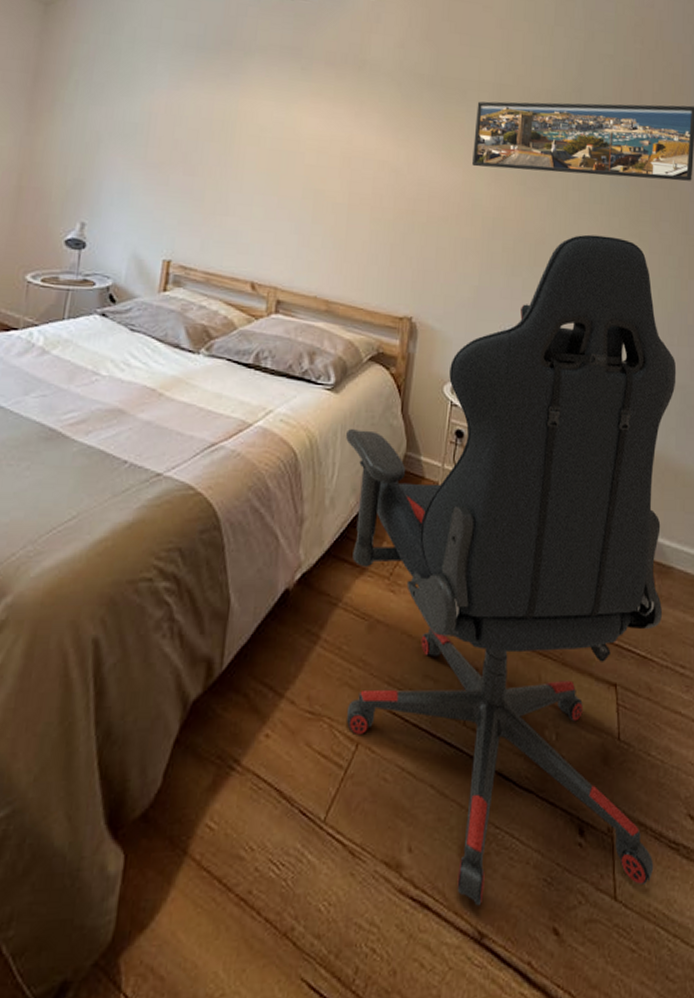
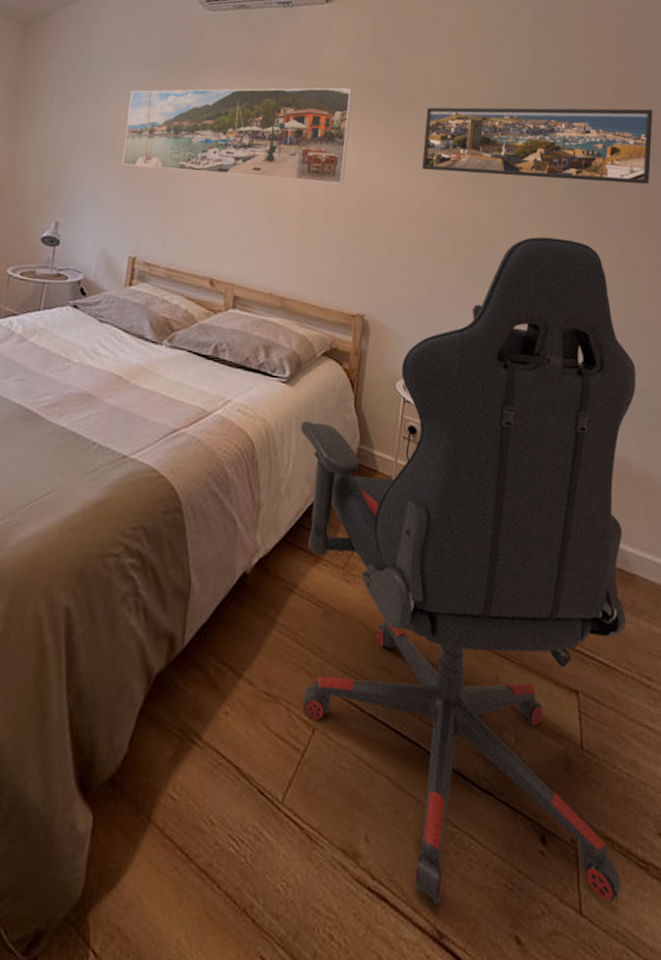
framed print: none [155,78,402,181] -> present [121,87,353,184]

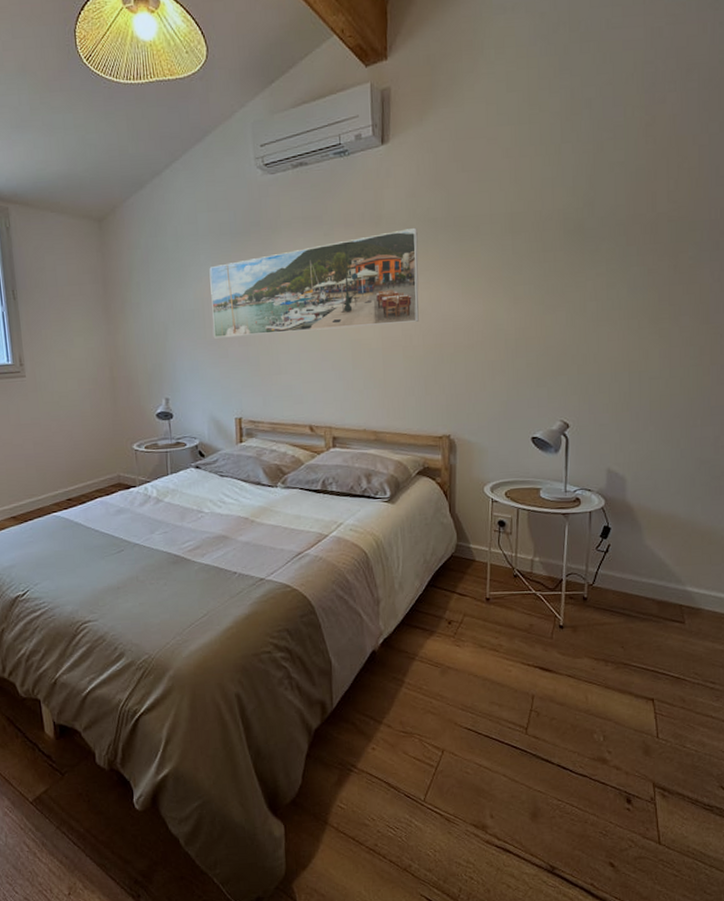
chair: present [301,237,637,905] -> none [405,337,701,850]
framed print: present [422,107,653,184] -> none [490,196,716,296]

